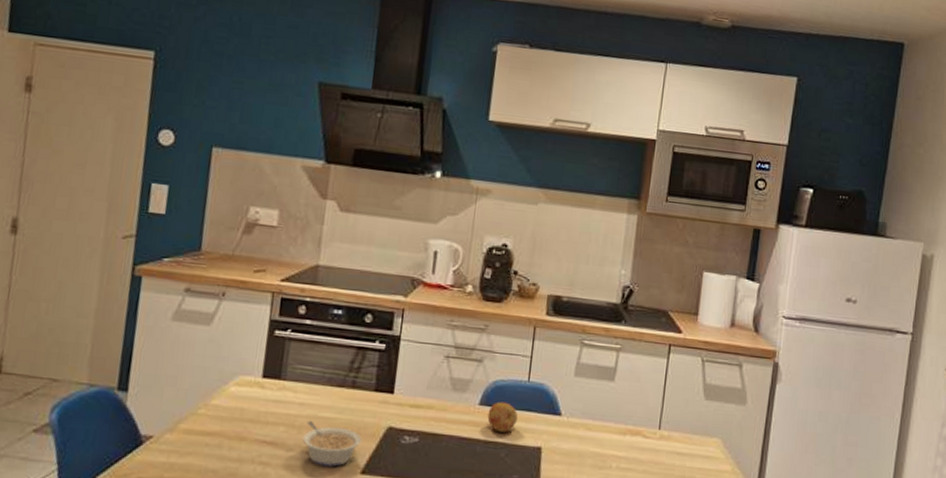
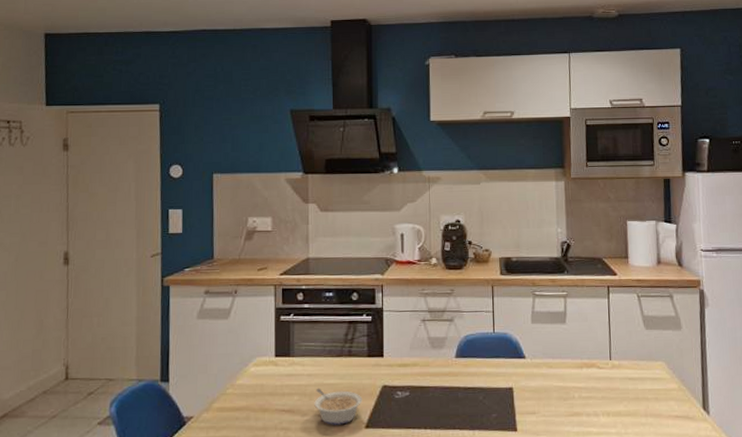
fruit: present [487,401,518,433] -> none [464,352,489,379]

